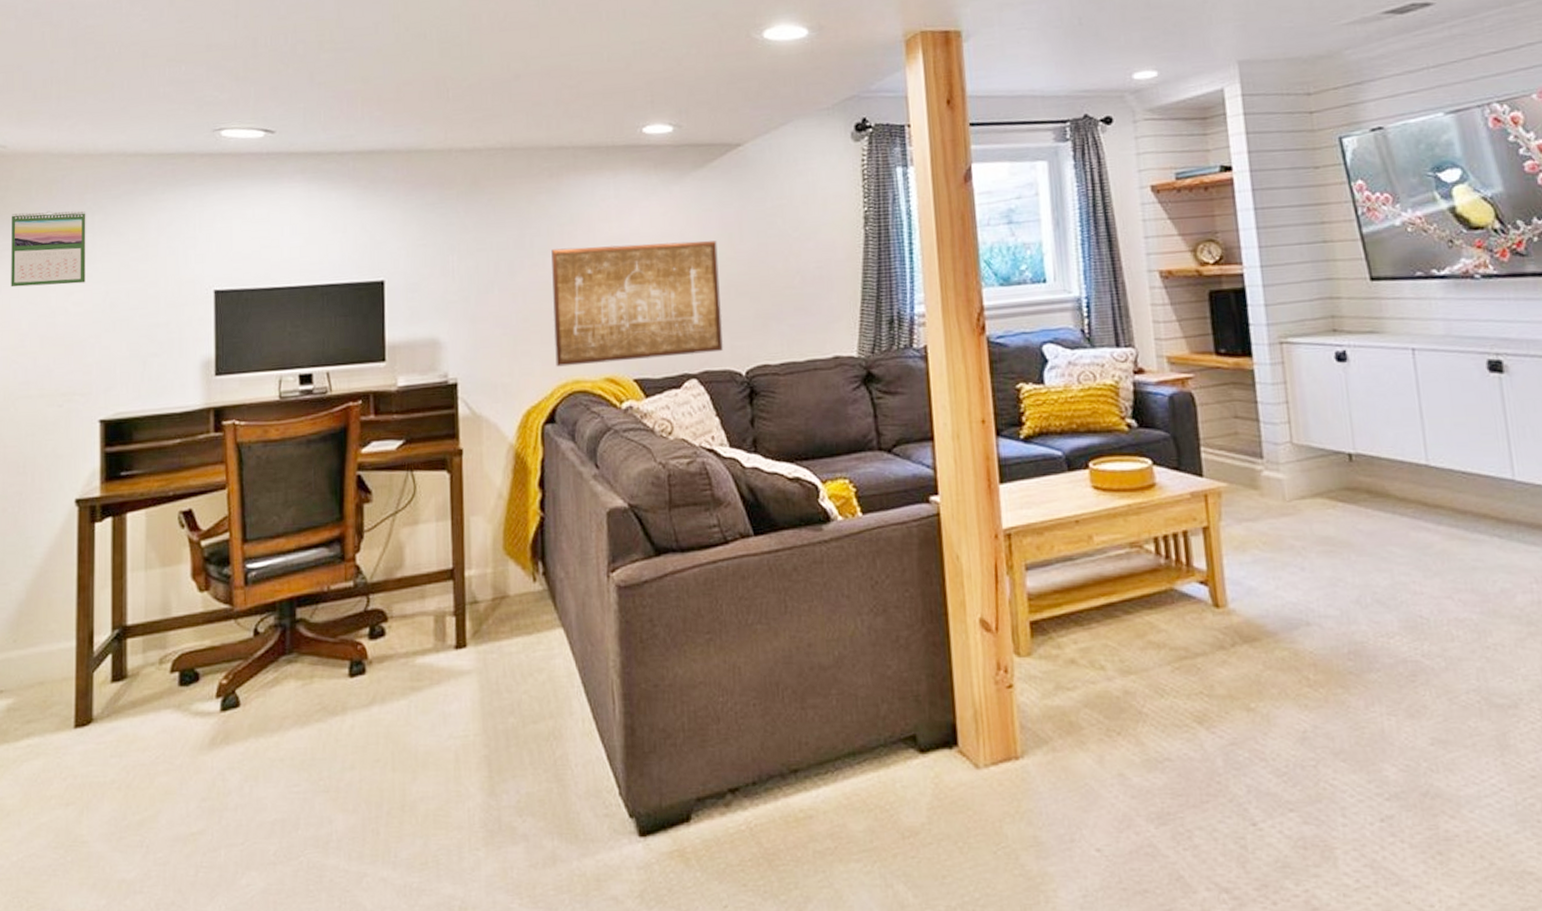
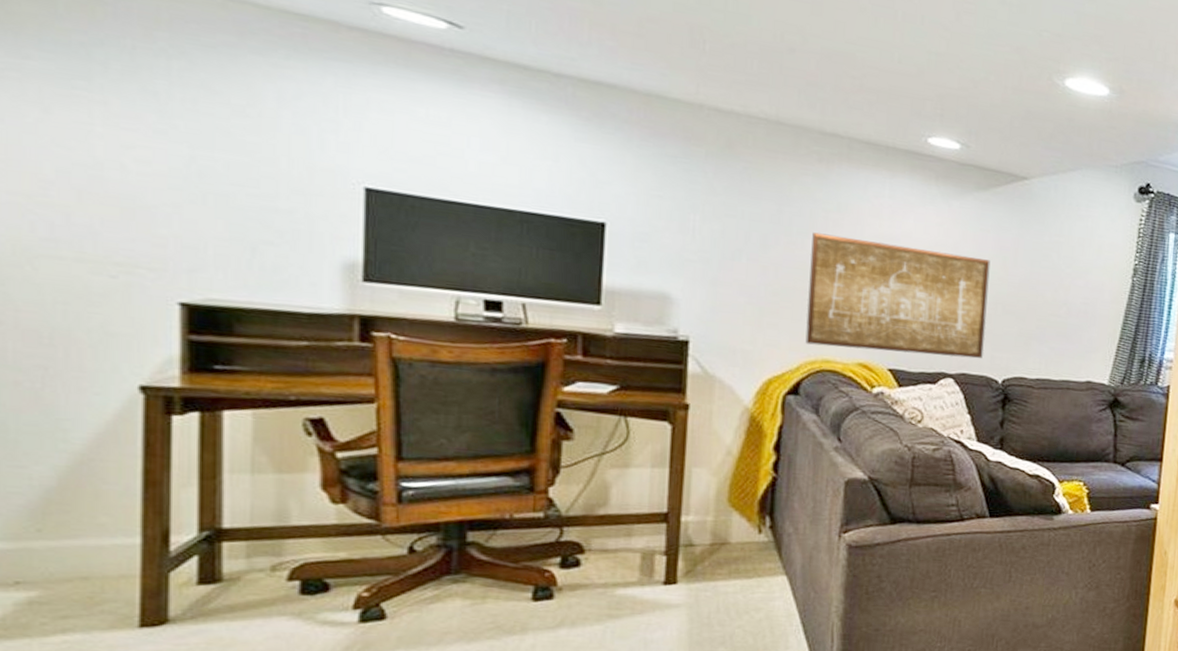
calendar: present [11,211,86,288] -> none [21,26,157,139]

